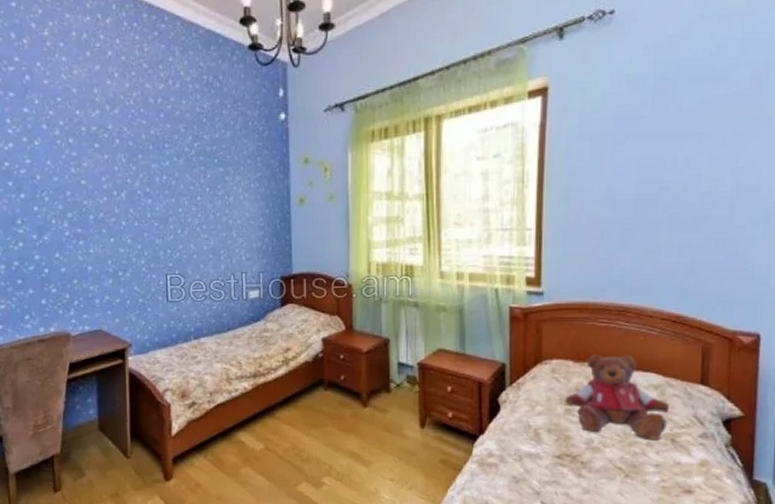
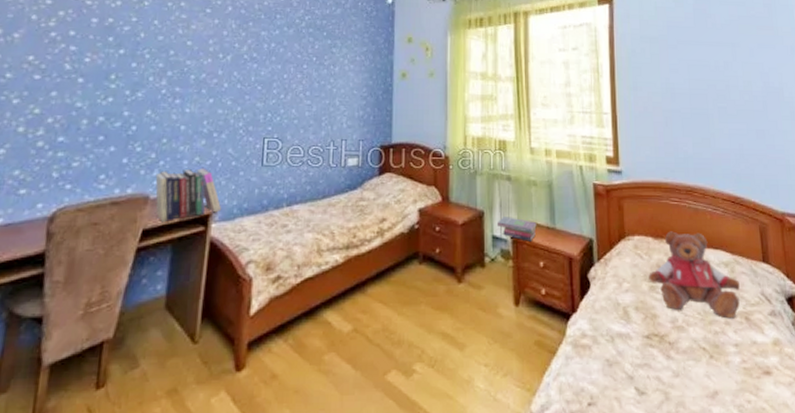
books: none [72,305,136,357] -> present [155,167,222,223]
books: none [402,343,445,367] -> present [496,217,537,241]

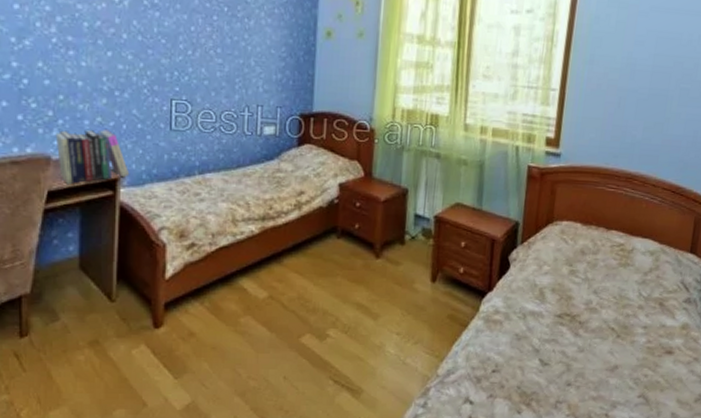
books: present [496,217,537,241] -> none [420,195,463,222]
teddy bear: present [648,231,740,319] -> none [570,218,662,304]

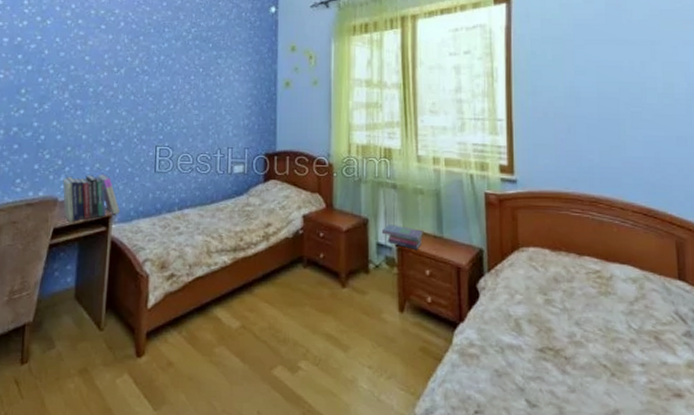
books: none [420,195,463,222] -> present [381,224,423,250]

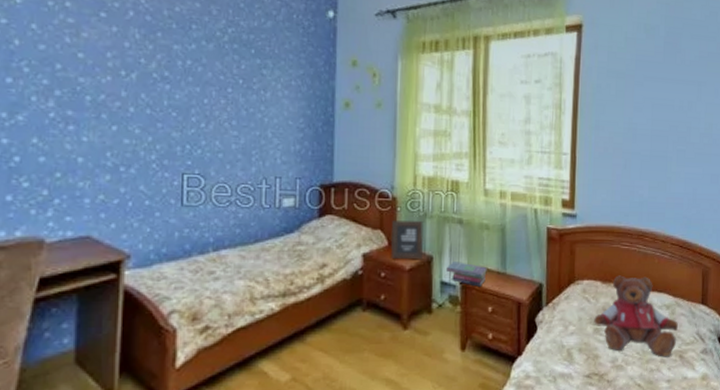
books: present [62,173,121,223] -> none [50,206,136,270]
picture frame: none [328,185,360,221] -> present [390,221,424,259]
teddy bear: none [544,243,649,337] -> present [594,275,678,357]

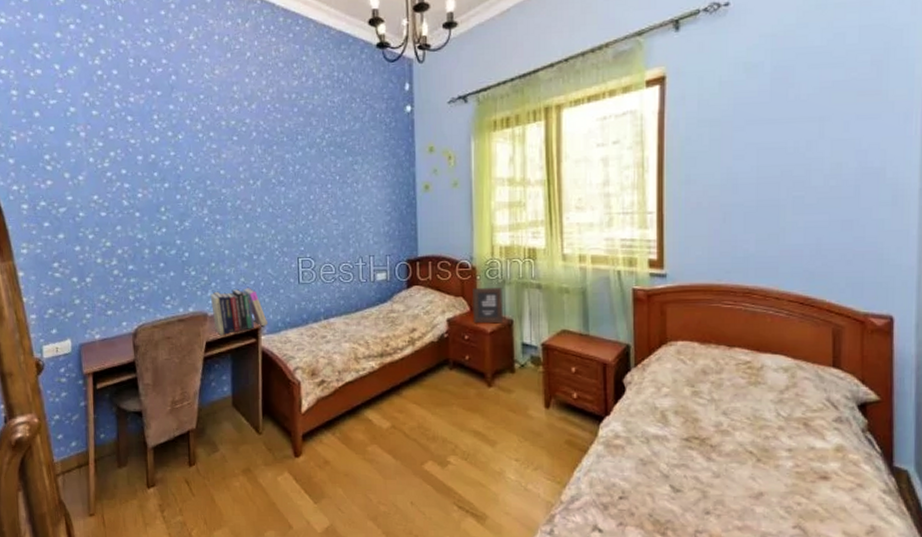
books: none [50,206,136,270] -> present [210,287,269,336]
books: present [445,262,487,287] -> none [526,324,569,348]
teddy bear: present [594,275,678,357] -> none [692,336,800,424]

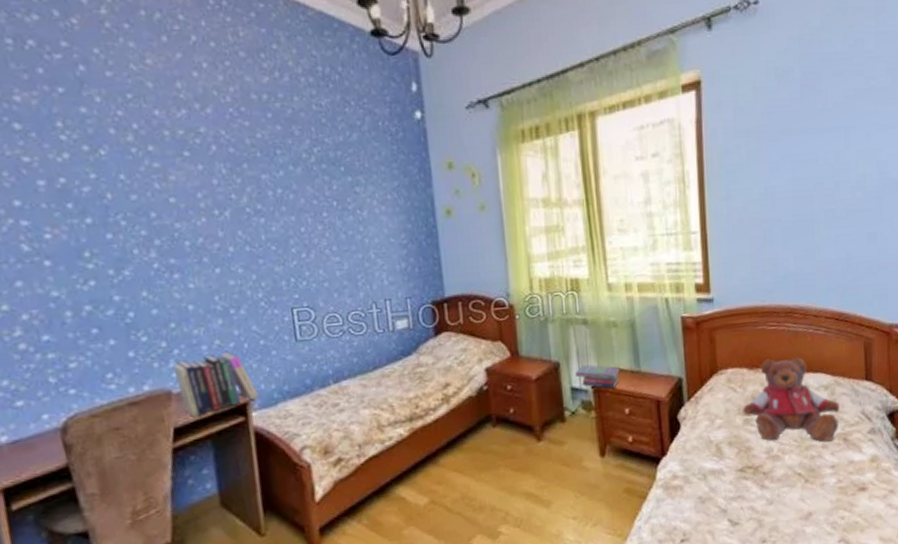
picture frame: present [472,288,504,323] -> none [512,327,549,370]
books: none [526,324,569,348] -> present [574,365,620,389]
teddy bear: none [692,336,800,424] -> present [743,357,839,442]

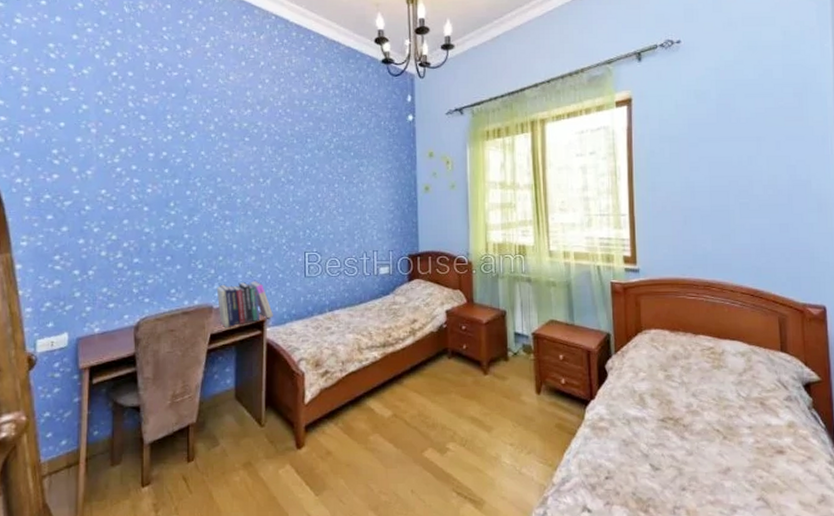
books: present [574,365,620,389] -> none [518,315,556,337]
teddy bear: present [743,357,839,442] -> none [664,324,756,404]

